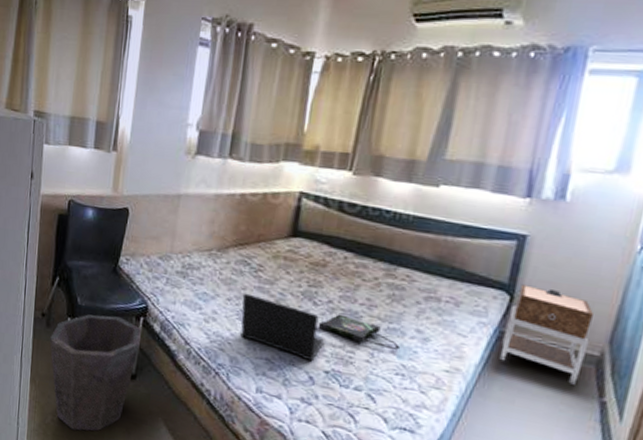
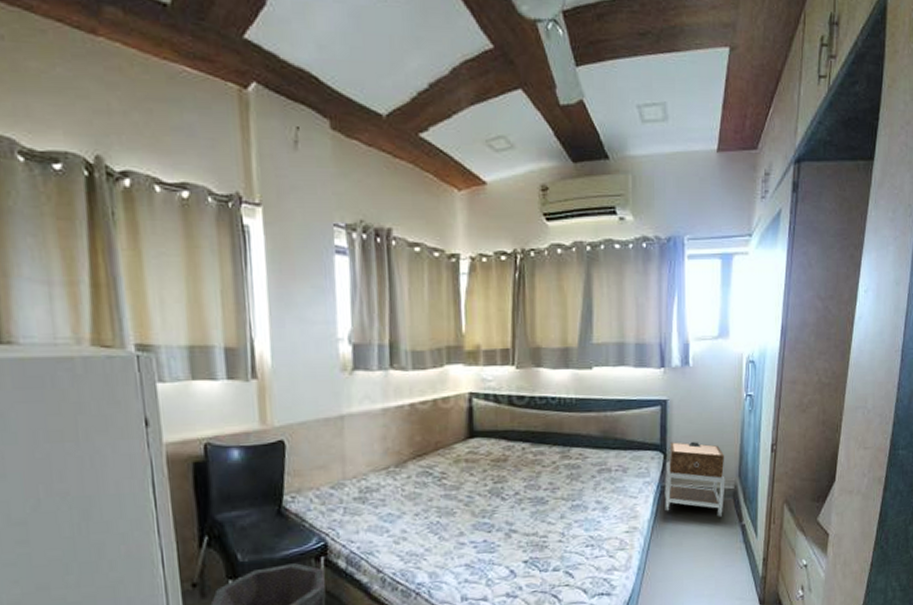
laptop: present [240,293,324,362] -> none [430,504,518,556]
photo frame: present [318,314,401,351] -> none [509,503,586,525]

